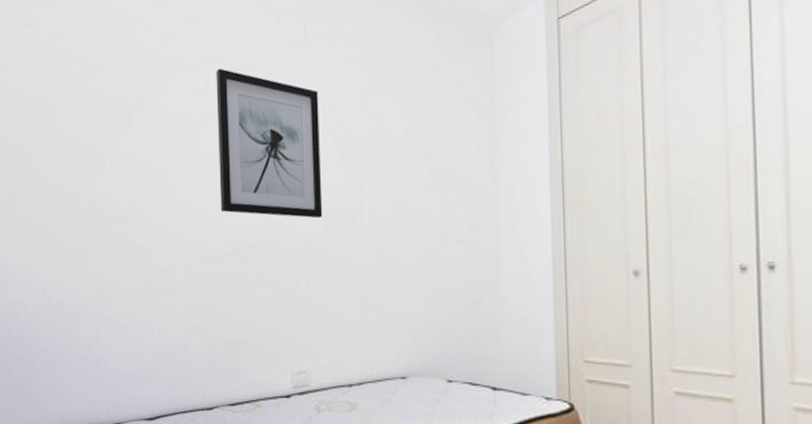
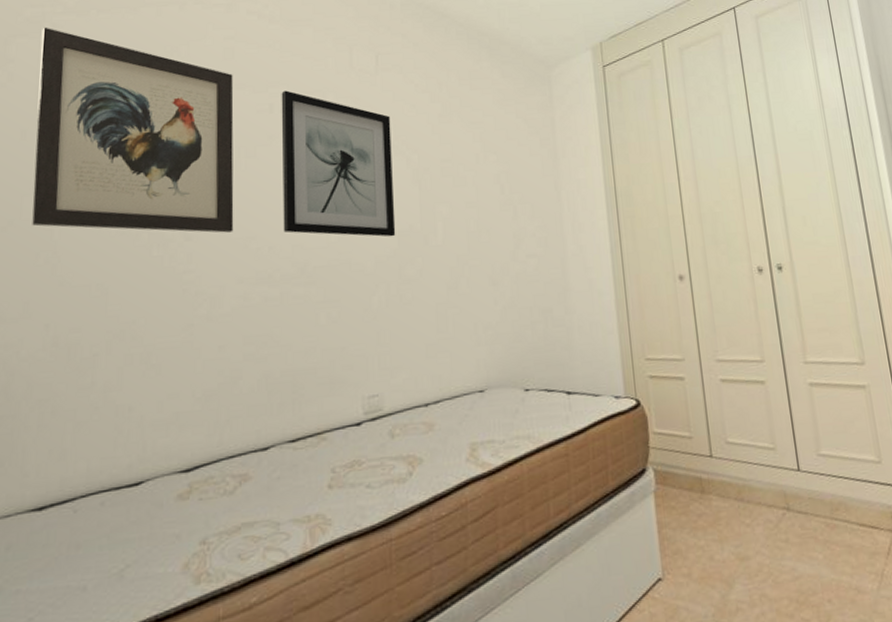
wall art: none [21,19,179,212] -> present [32,27,234,233]

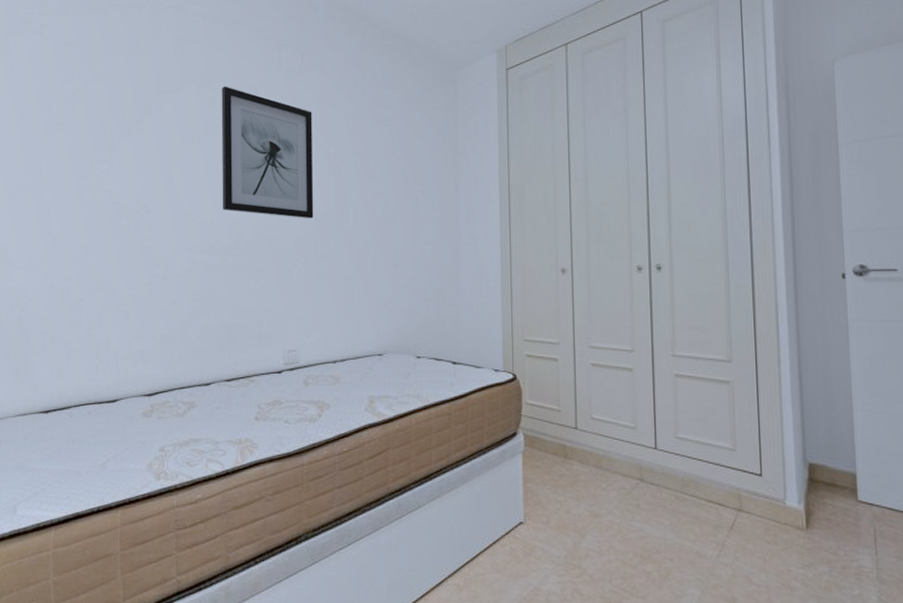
wall art: present [32,27,234,233] -> none [32,26,183,208]

